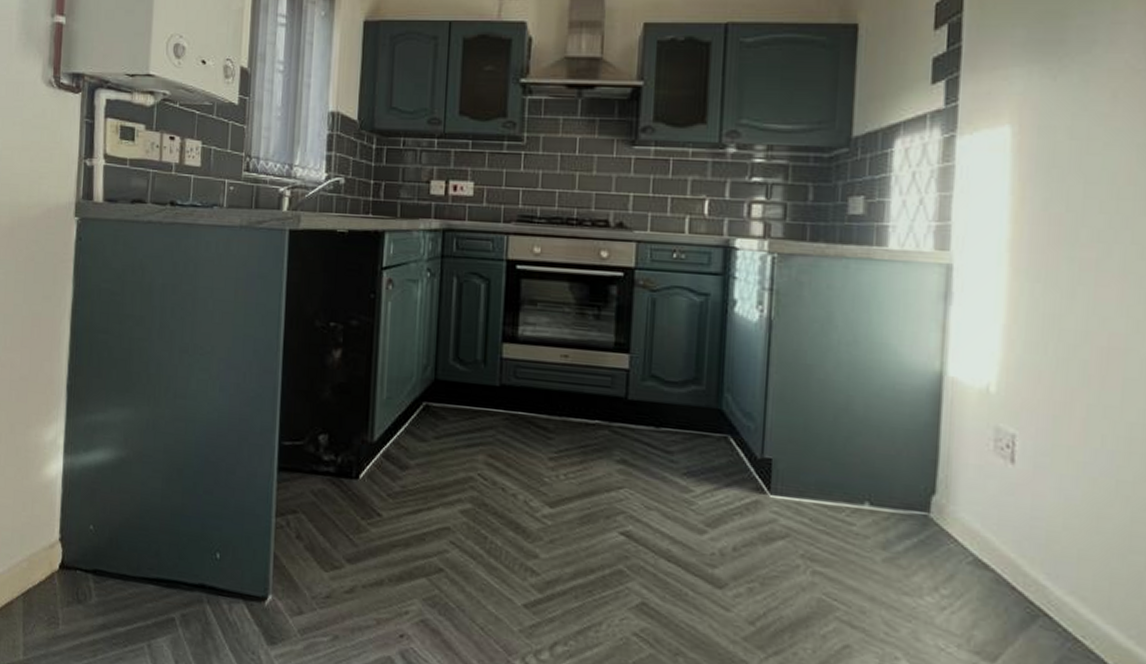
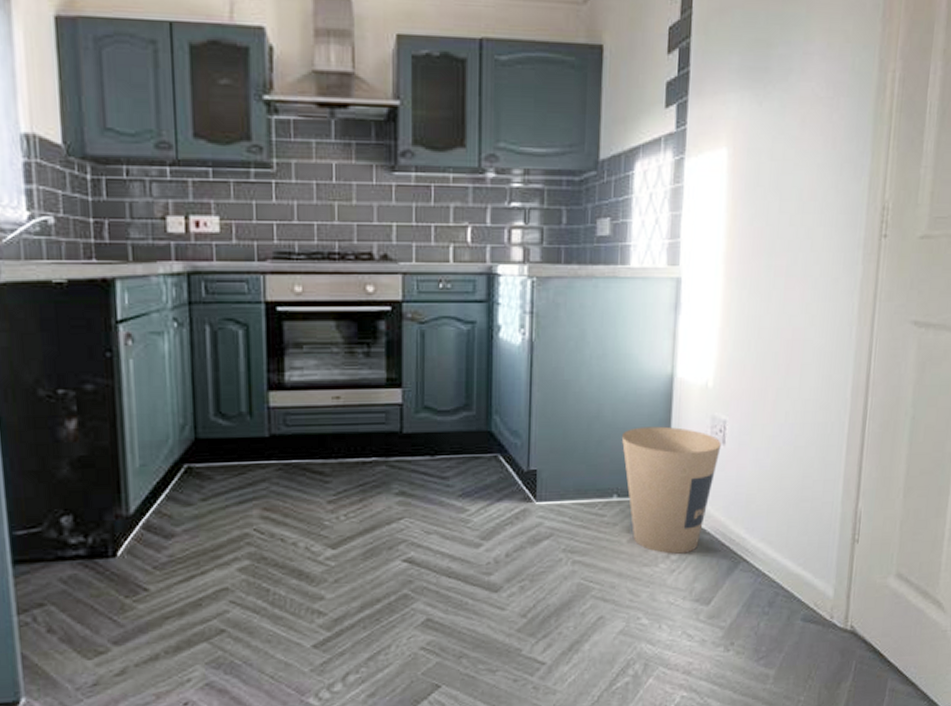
trash can: none [875,427,1009,590] -> present [621,426,721,554]

